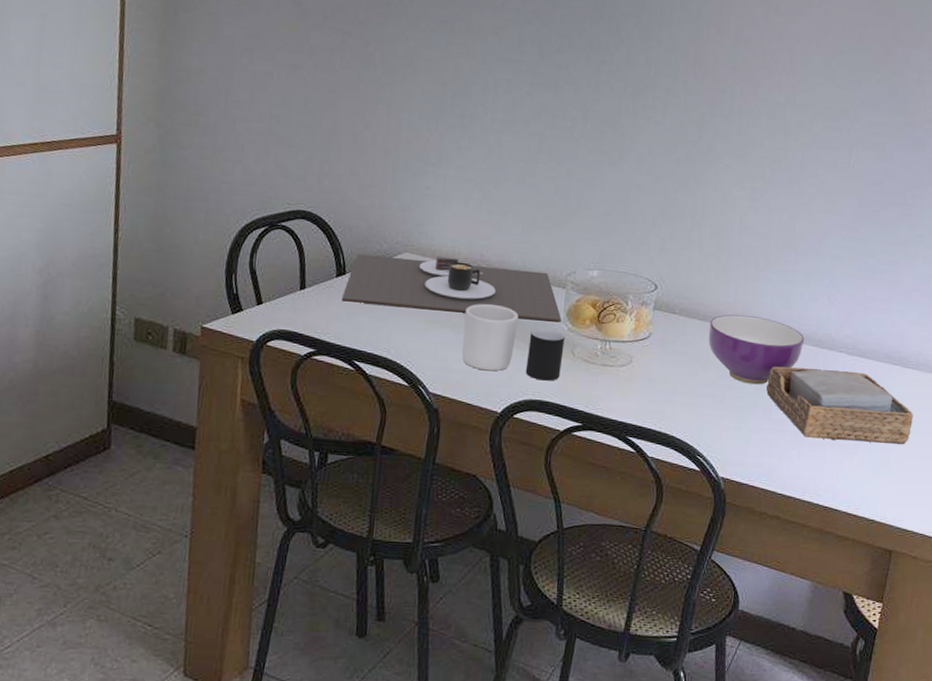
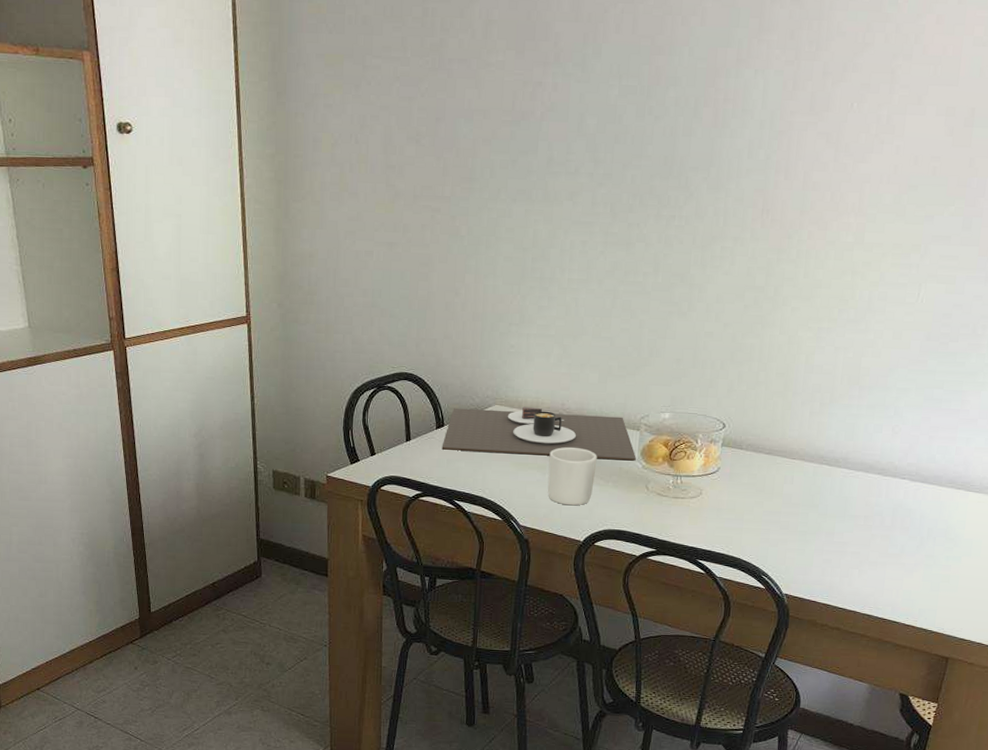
cup: present [525,328,565,381] -> none [604,467,640,513]
bowl: present [708,314,805,385] -> none [773,448,868,511]
napkin holder: present [766,366,913,445] -> none [829,494,975,562]

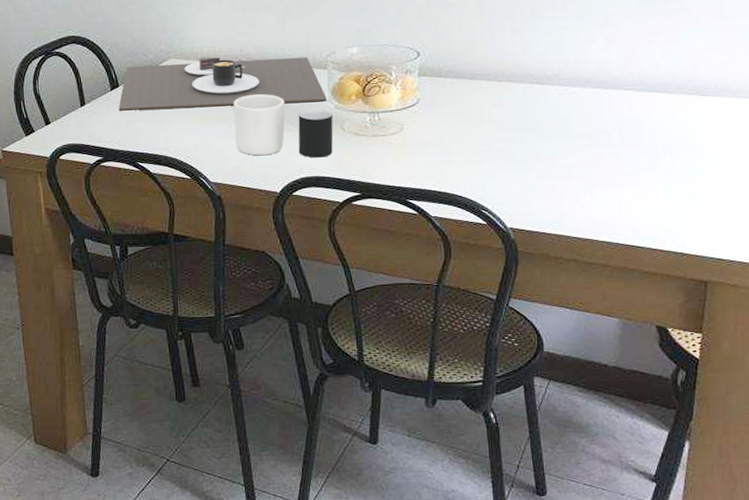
cup: none [604,467,640,513] -> present [298,109,333,158]

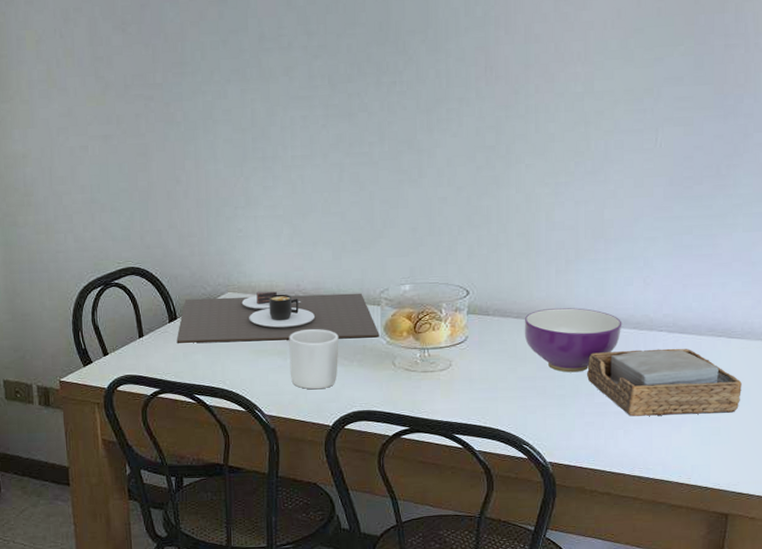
cup: present [298,109,333,158] -> none [351,345,385,392]
bowl: none [479,67,585,135] -> present [524,308,622,373]
napkin holder: none [548,107,717,179] -> present [587,348,742,416]

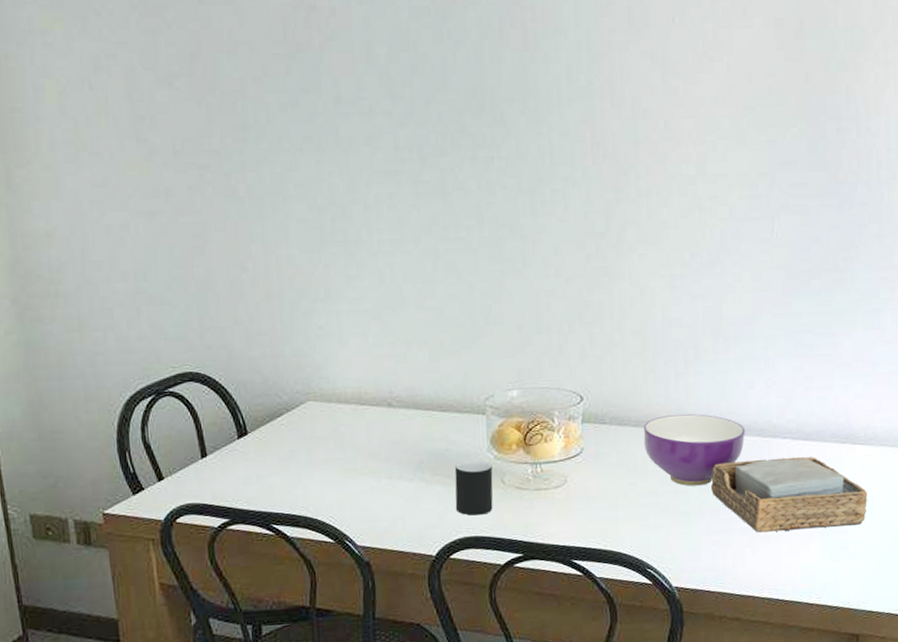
place setting: present [176,291,380,343] -> none [247,399,486,464]
mug: present [289,328,339,390] -> none [382,442,440,515]
cup: none [351,345,385,392] -> present [454,460,493,516]

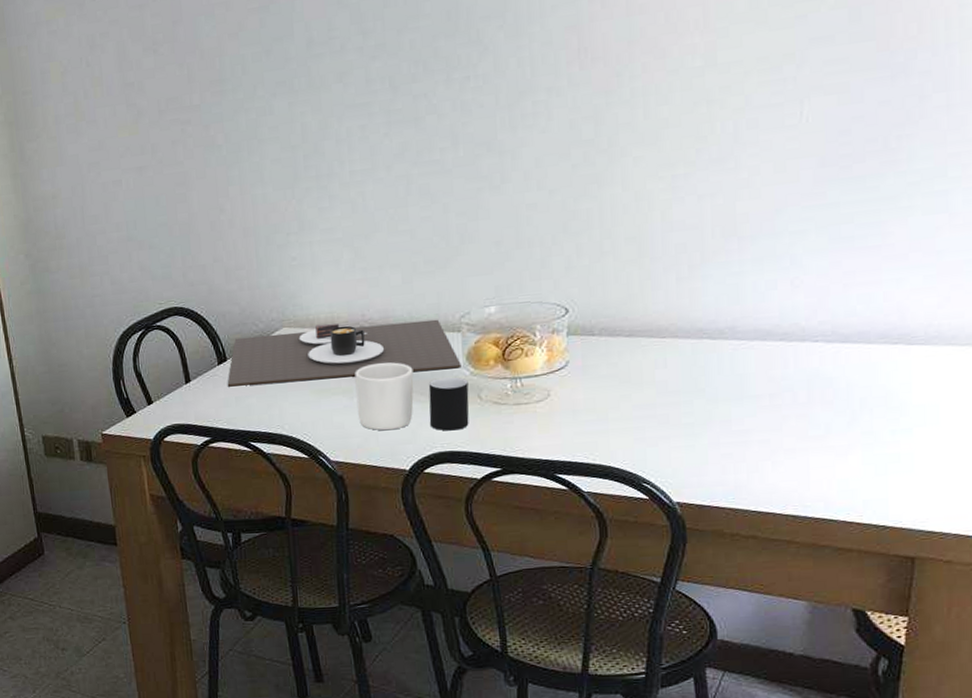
place setting: none [247,399,486,464] -> present [227,319,461,387]
mug: none [382,442,440,515] -> present [354,362,414,431]
bowl: present [643,414,746,486] -> none [638,320,765,397]
napkin holder: present [711,456,867,533] -> none [721,360,928,445]

